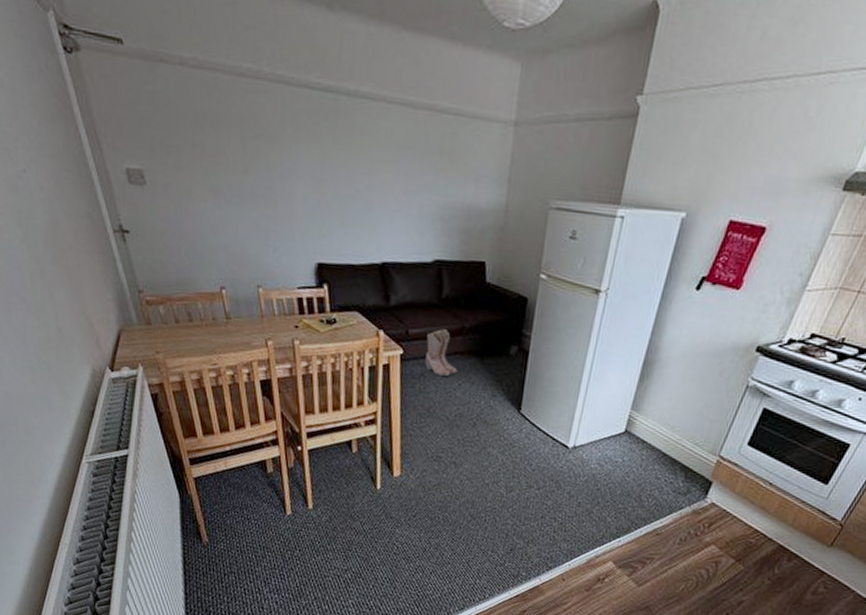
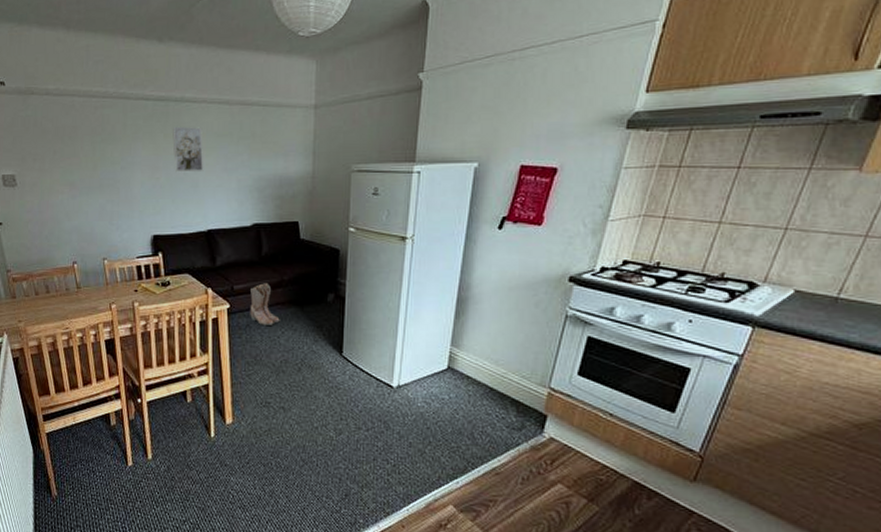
wall art: none [343,128,381,192] -> present [172,126,204,173]

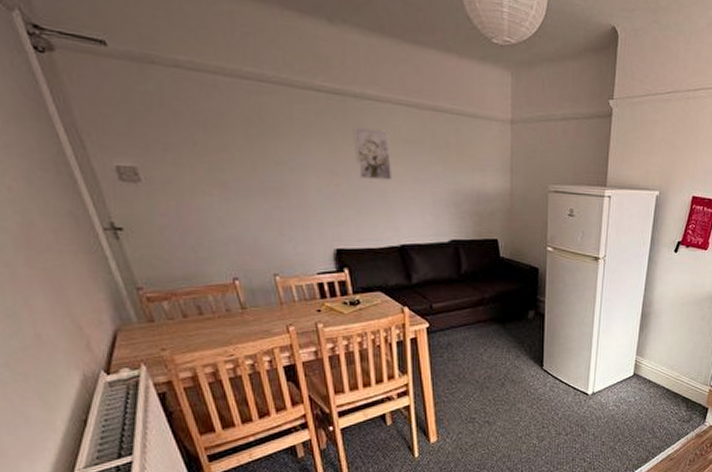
boots: present [250,283,280,325] -> none [451,301,482,343]

